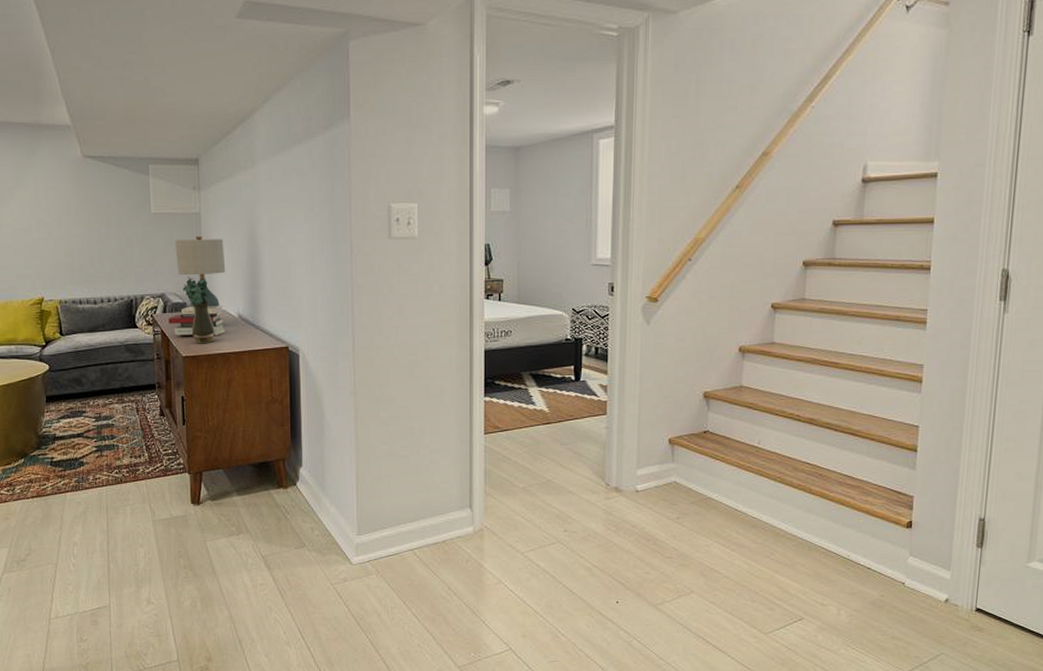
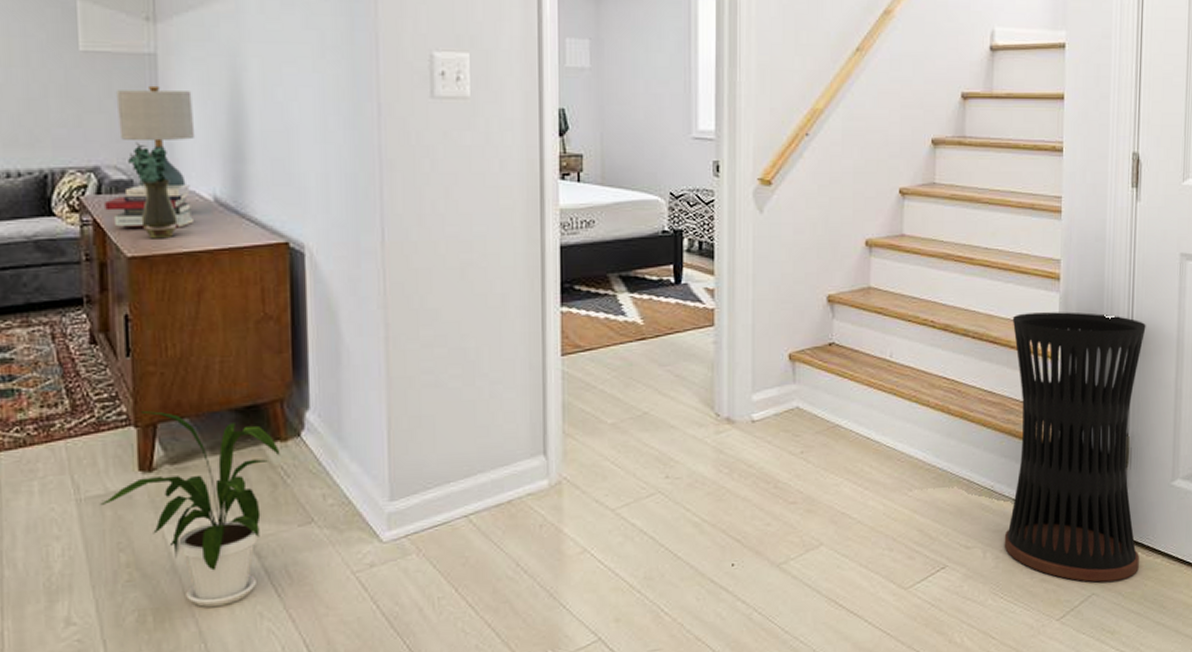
house plant: none [167,463,283,601] -> present [100,411,281,608]
umbrella stand: none [857,410,1008,644] -> present [1004,312,1146,583]

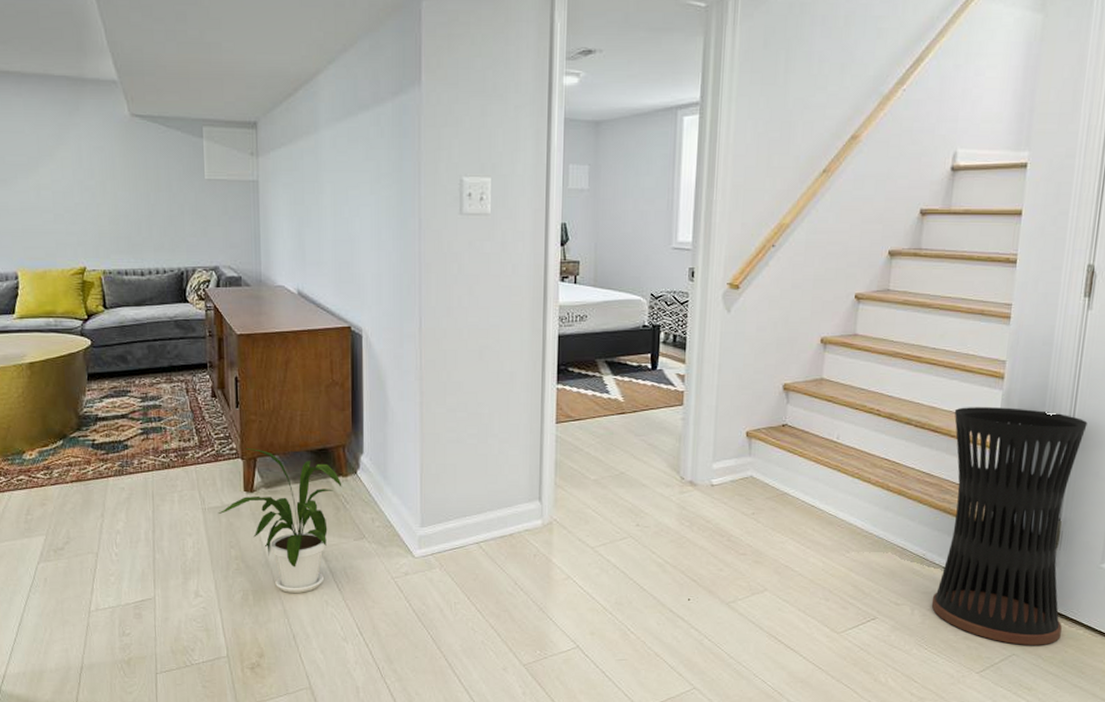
books: present [105,185,193,229] -> none [222,281,283,314]
table lamp: present [115,85,196,203] -> none [230,205,285,295]
vase: present [128,142,178,239] -> none [238,248,272,322]

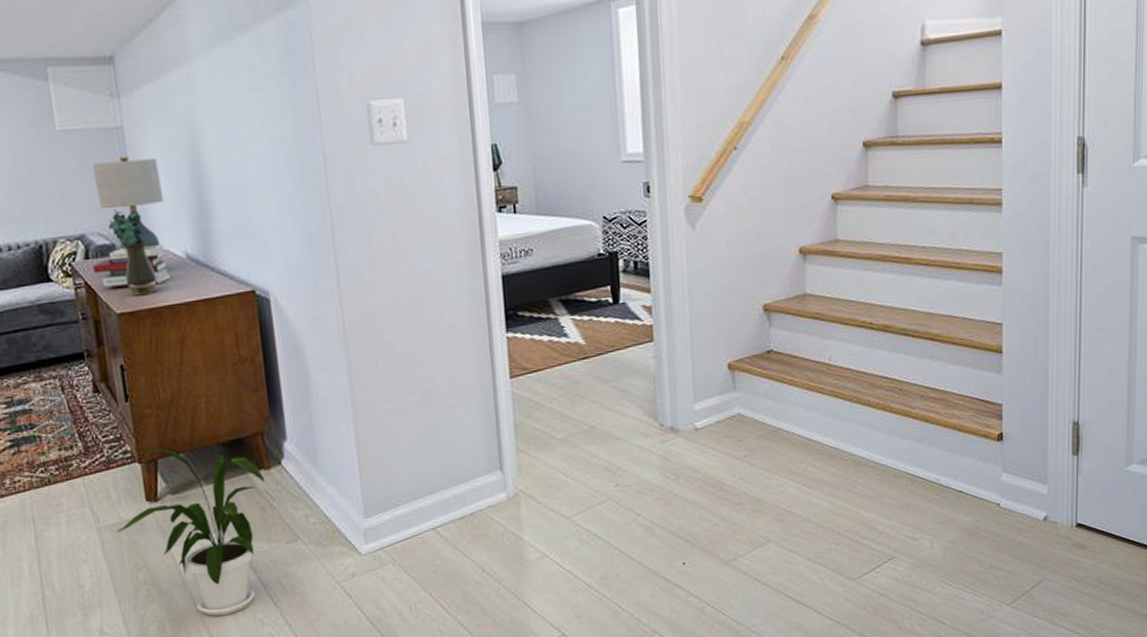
books: none [222,281,283,314] -> present [93,245,170,289]
table lamp: none [230,205,285,295] -> present [91,156,164,262]
vase: none [238,248,272,322] -> present [109,209,157,296]
umbrella stand: present [931,407,1088,645] -> none [951,304,1096,568]

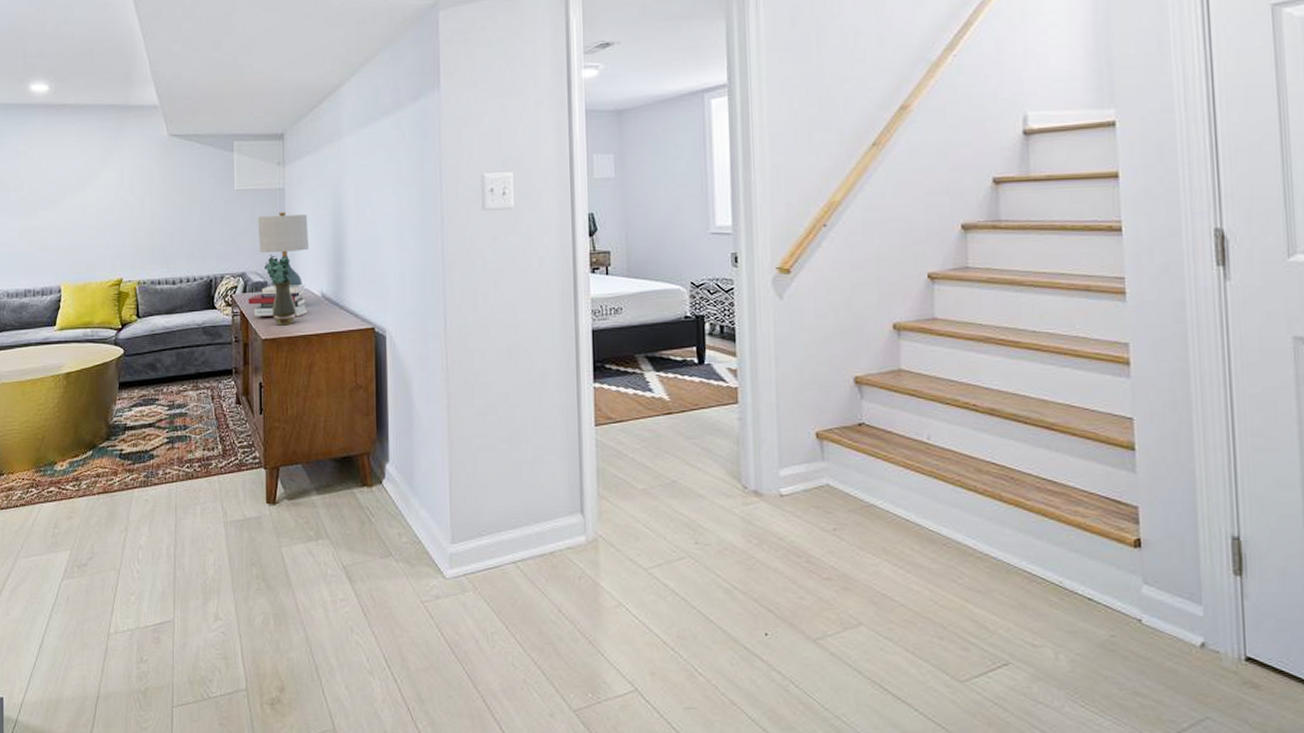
house plant: present [117,448,266,617] -> none [240,457,367,619]

